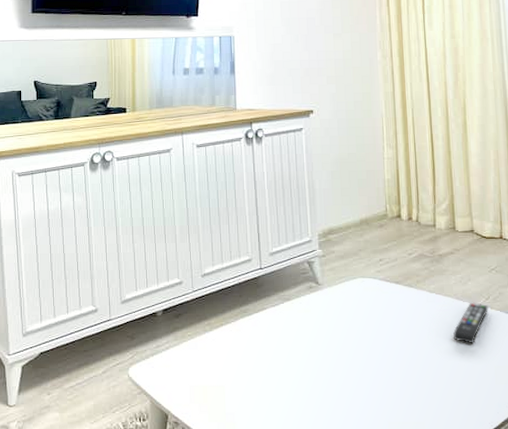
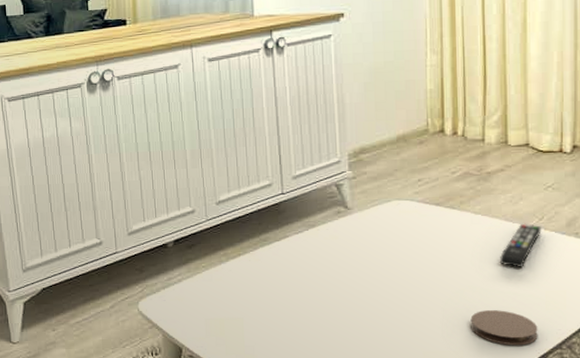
coaster: none [430,383,490,418] -> present [470,310,538,346]

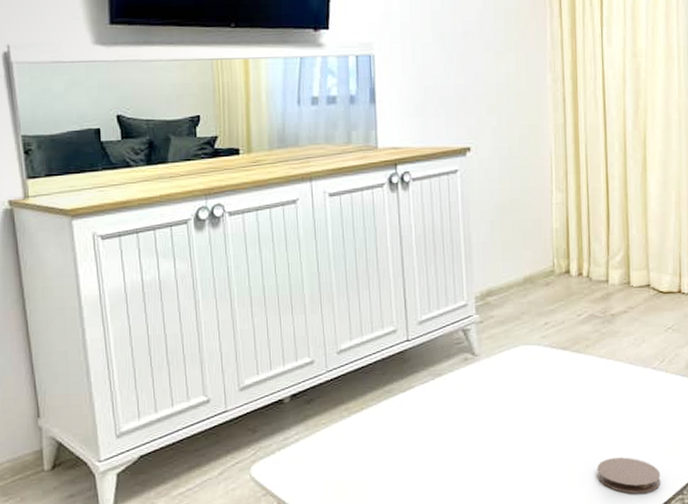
remote control: present [499,223,542,268] -> none [623,366,663,413]

